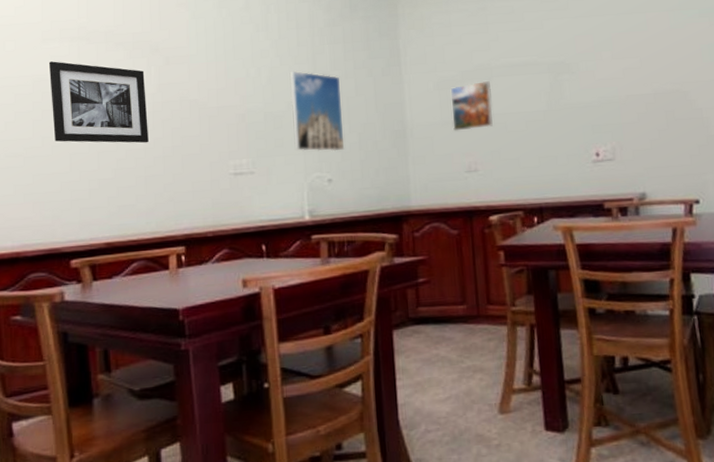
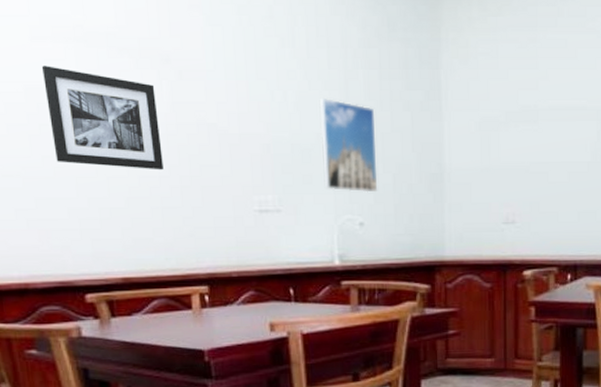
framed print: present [451,81,493,131] -> none [493,125,535,179]

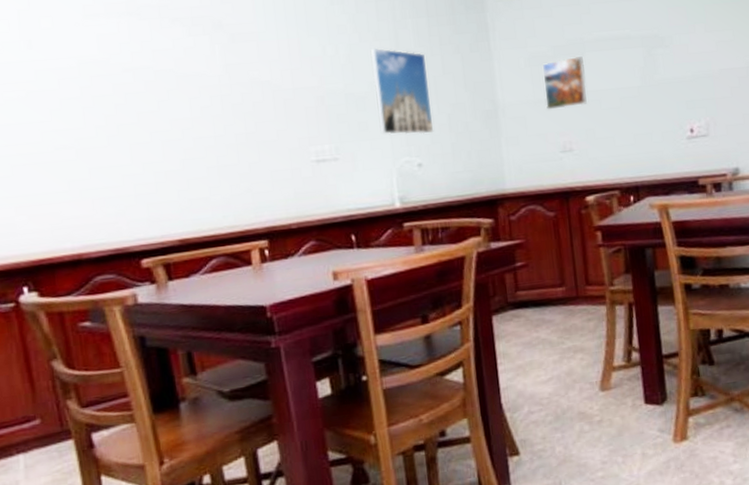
wall art: present [41,66,164,170] -> none [94,40,219,132]
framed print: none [493,125,535,179] -> present [543,56,587,110]

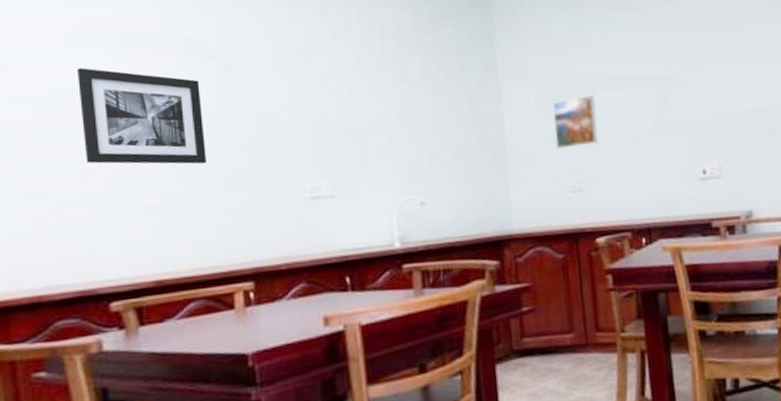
wall art: none [94,40,219,132] -> present [76,68,206,164]
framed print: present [371,48,434,135] -> none [375,83,438,172]

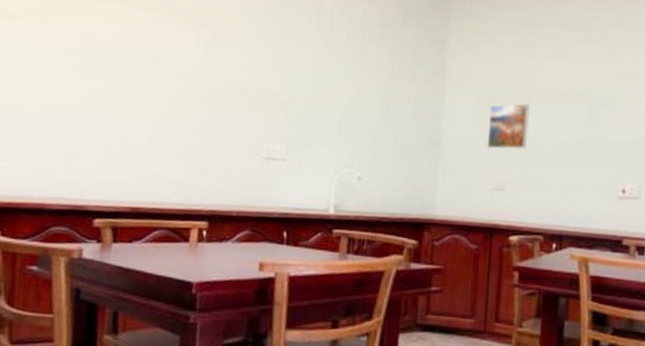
wall art: present [76,68,206,164] -> none [95,22,193,116]

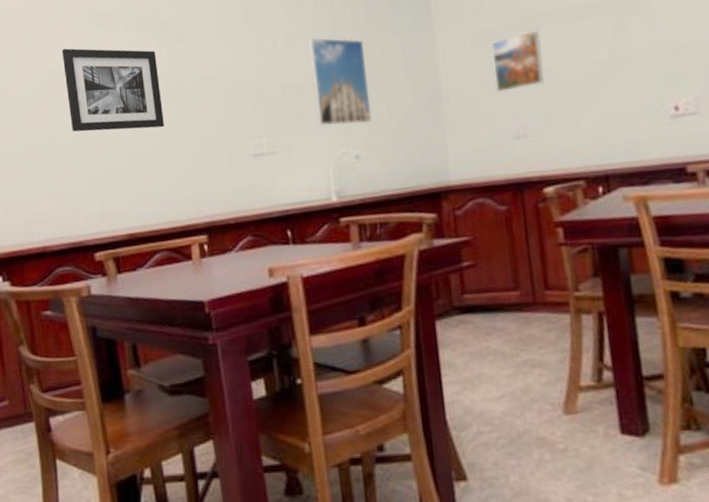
wall art: none [95,22,193,116] -> present [61,48,164,132]
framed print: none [330,67,383,151] -> present [308,38,372,126]

